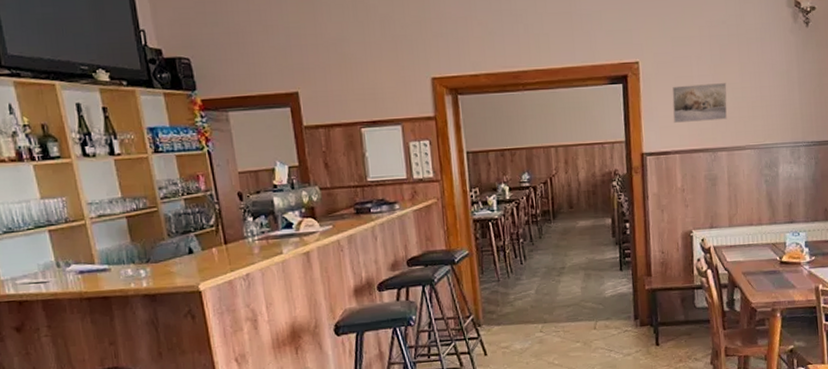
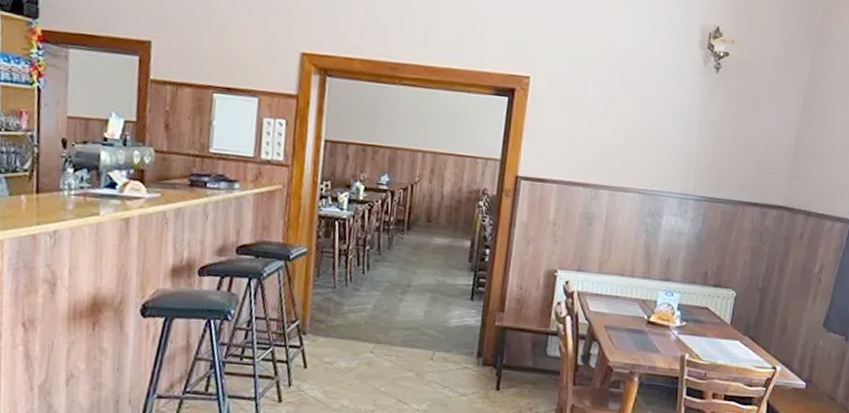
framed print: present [672,83,727,123] -> none [556,110,621,156]

